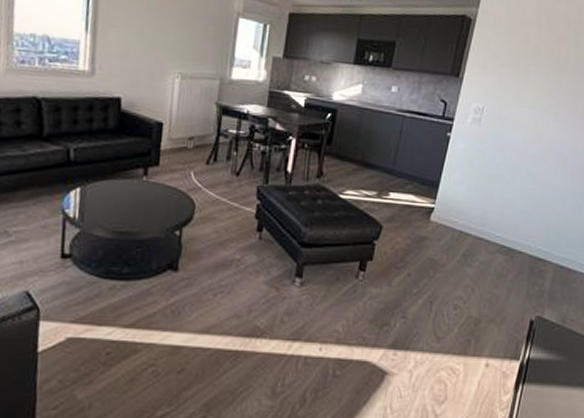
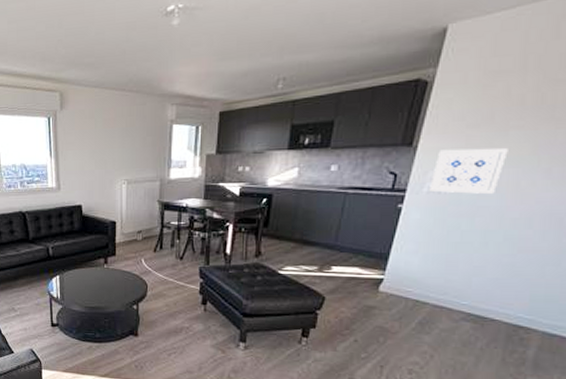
wall art: none [472,84,529,130] -> present [430,147,508,194]

